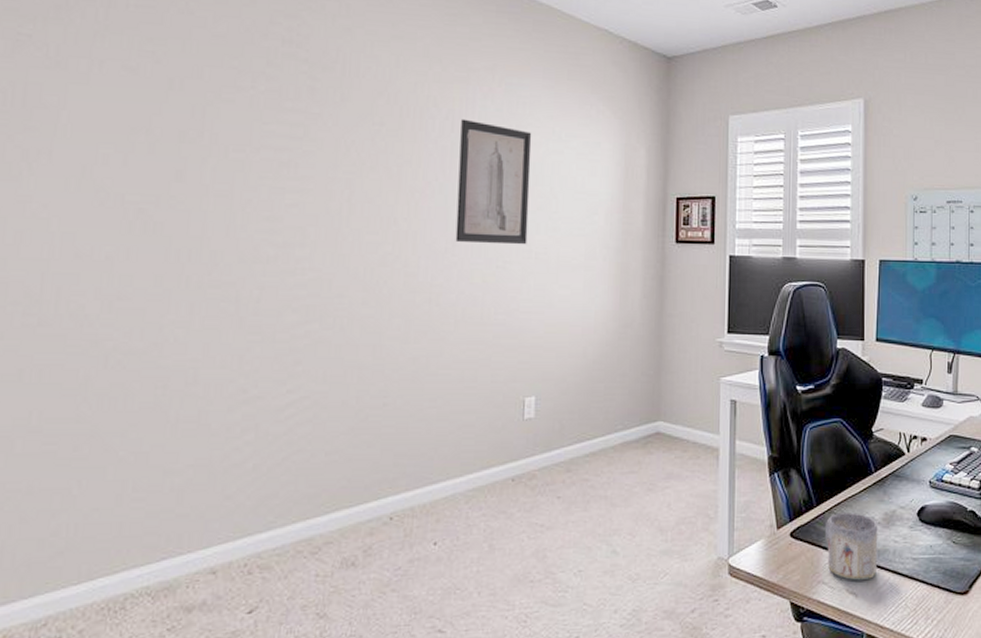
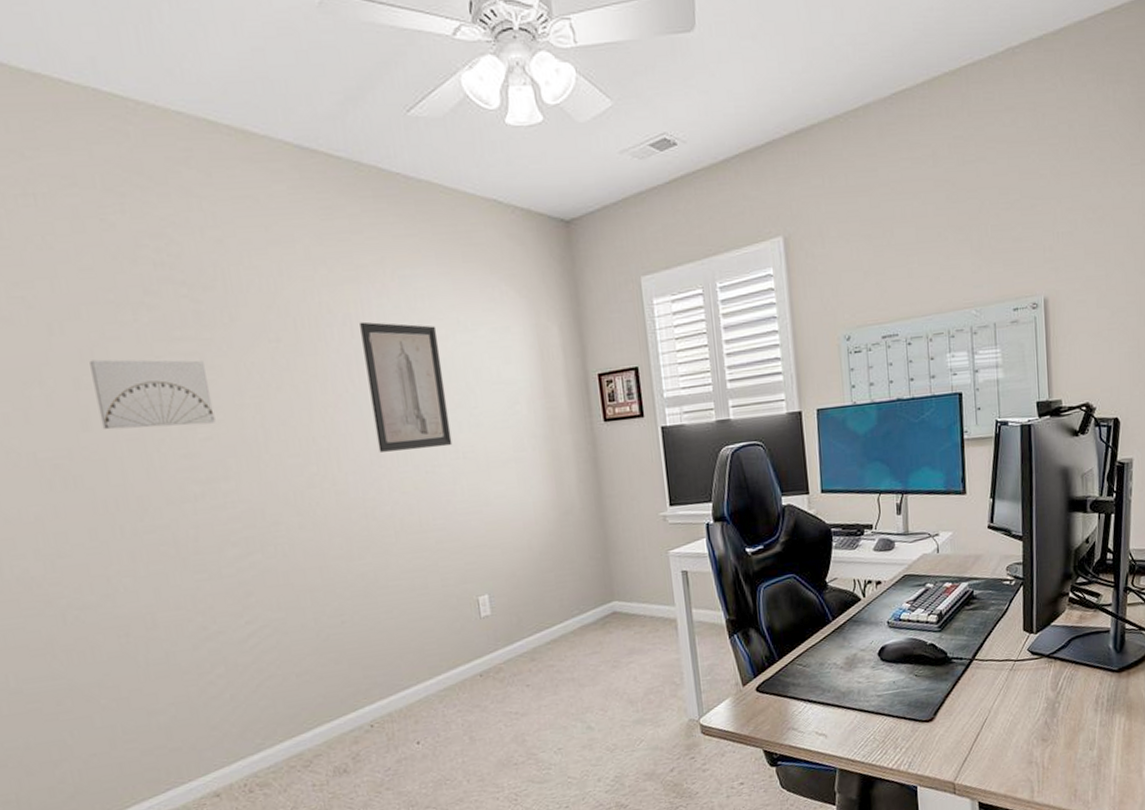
wall art: none [195,117,308,191] -> present [89,359,216,430]
mug: present [824,513,878,581] -> none [789,661,844,723]

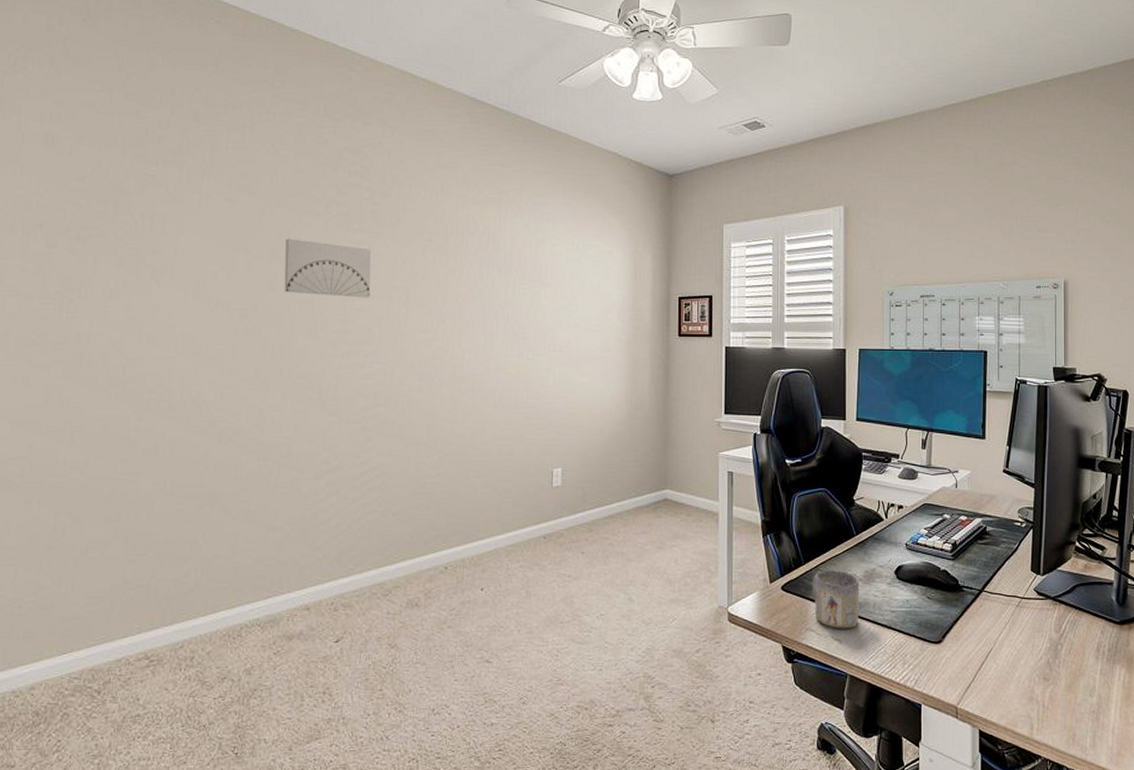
wall art: present [360,321,453,452] -> none [493,234,555,340]
mug: none [789,661,844,723] -> present [812,570,860,629]

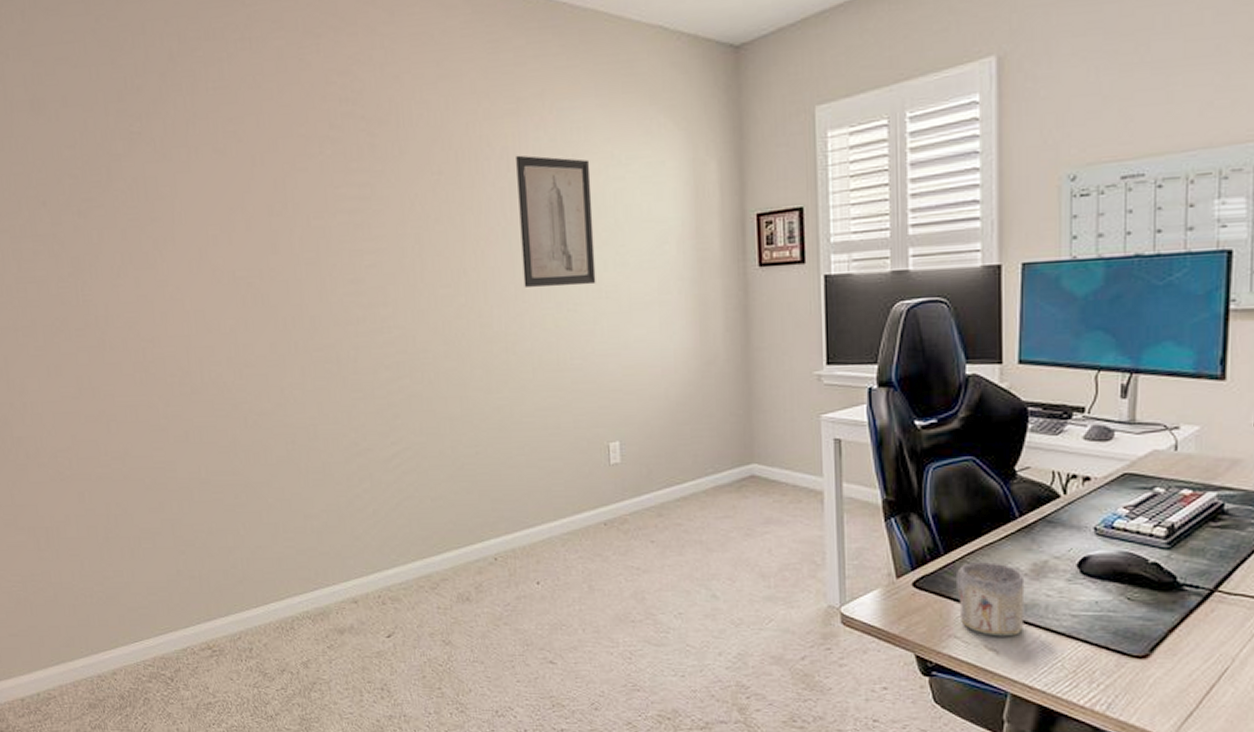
wall art: present [284,238,372,298] -> none [282,188,380,254]
wall art: none [493,234,555,340] -> present [516,155,596,287]

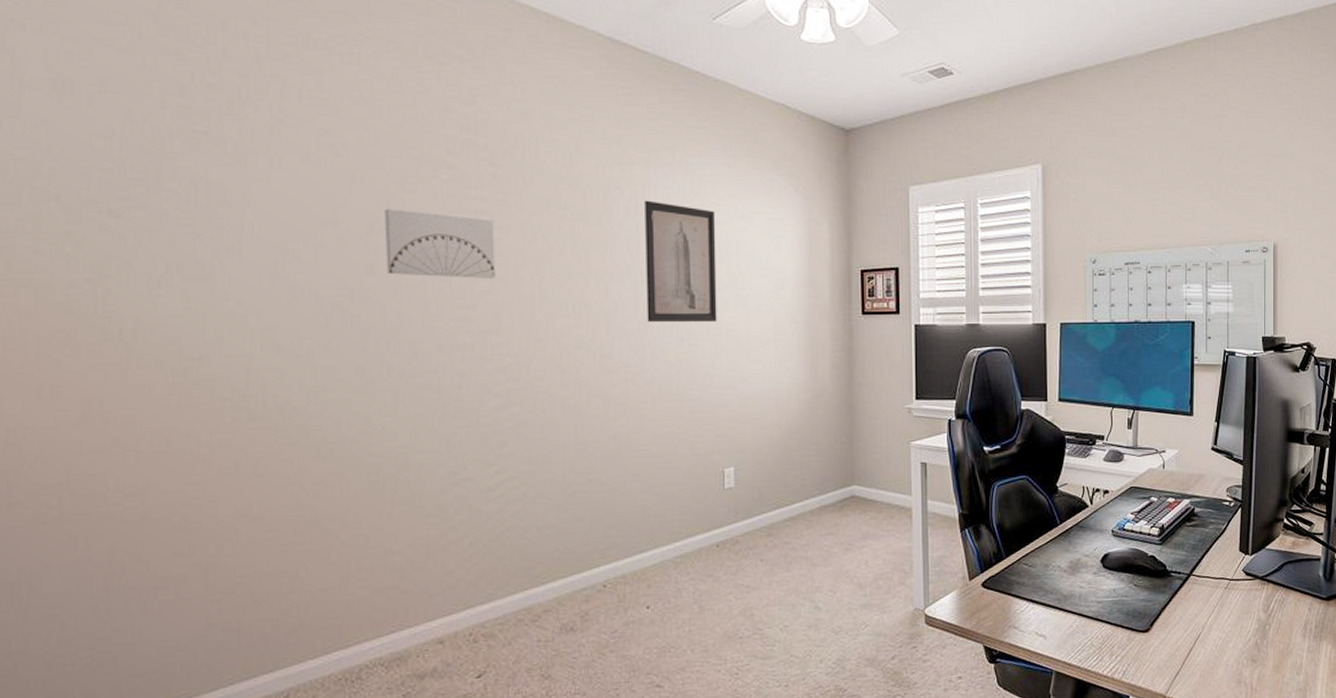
wall art: none [282,188,380,254] -> present [385,208,496,279]
mug: present [955,562,1025,637] -> none [1014,562,1065,624]

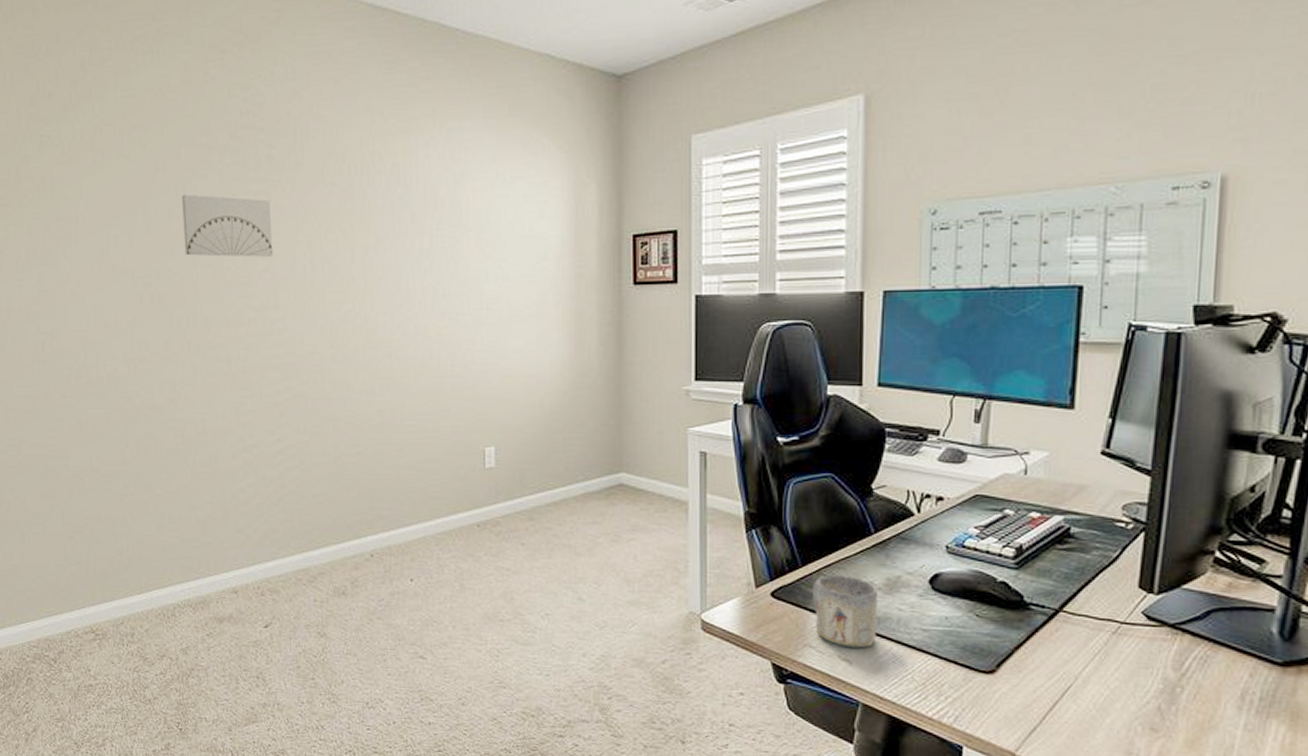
wall art: present [645,200,717,323] -> none [406,170,478,297]
mug: none [1014,562,1065,624] -> present [812,575,878,648]

